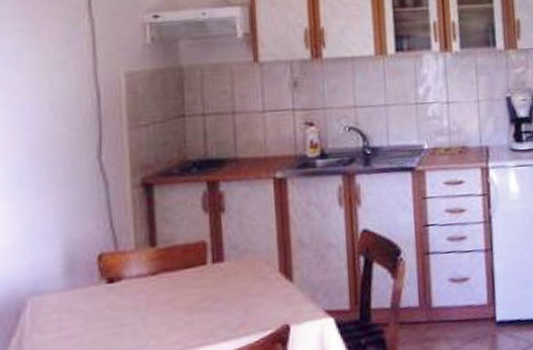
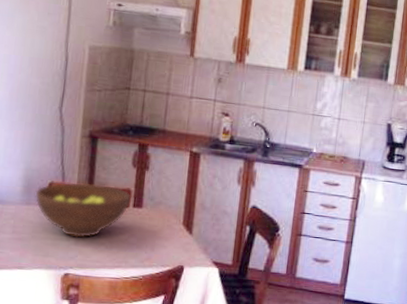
fruit bowl: none [81,241,208,319] -> present [35,182,130,238]

